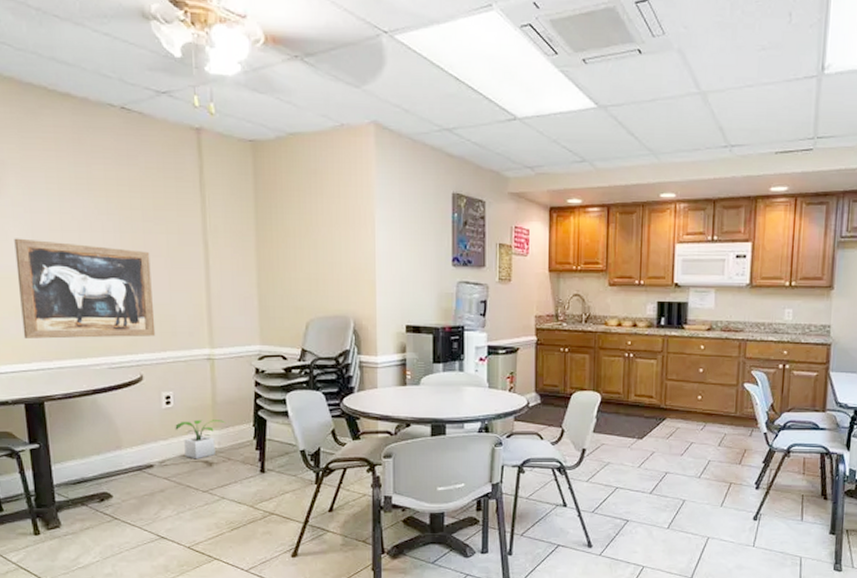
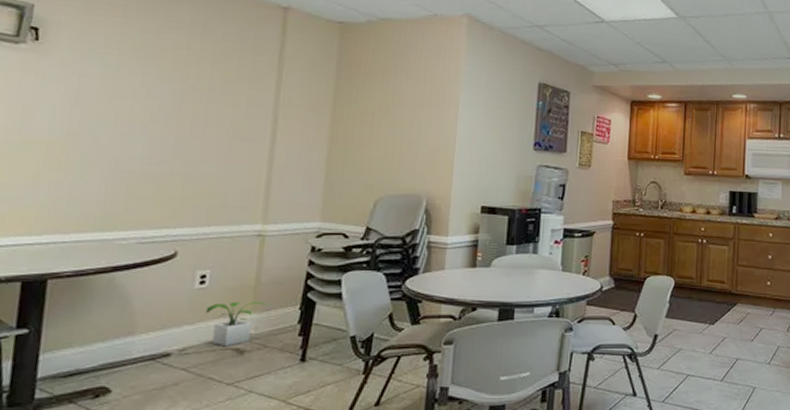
wall art: present [14,238,156,339] -> none [38,101,210,210]

